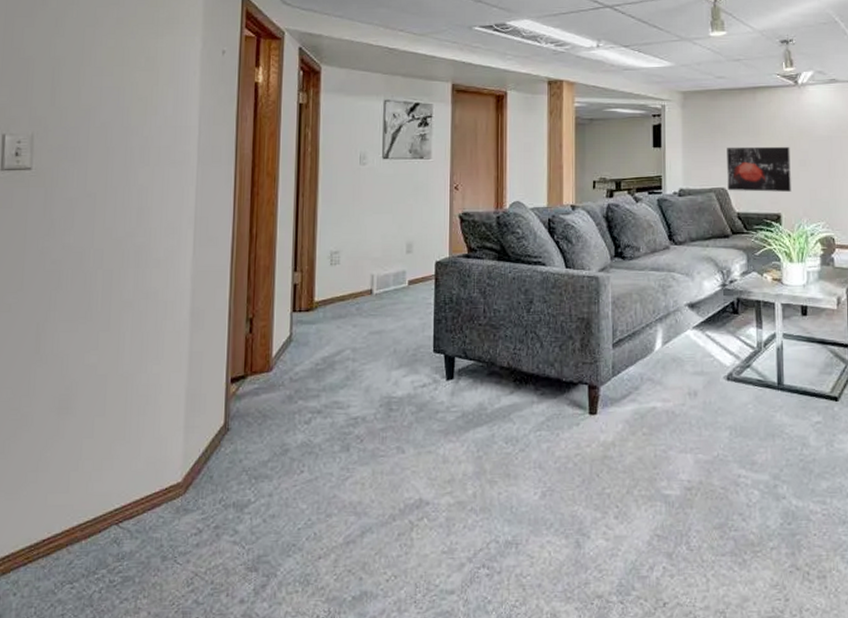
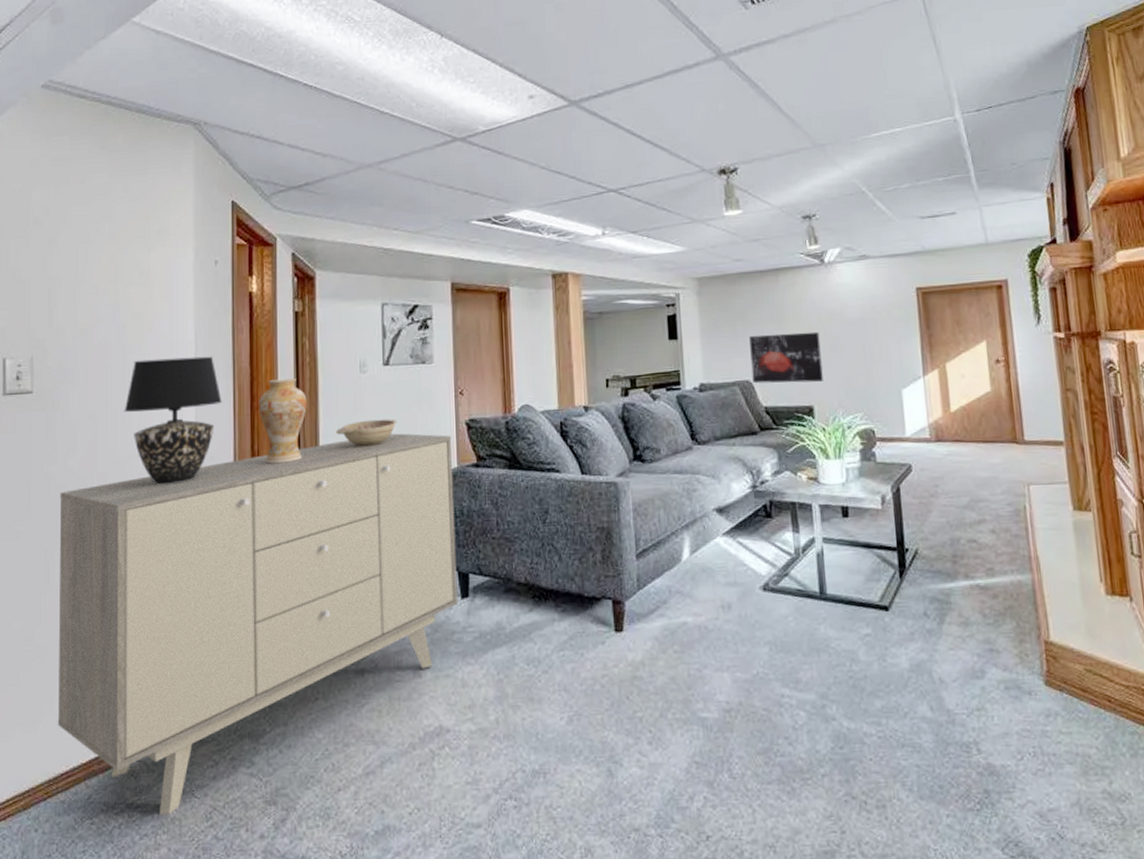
sideboard: none [41,223,445,581] -> present [57,433,458,816]
table lamp: none [124,142,223,263] -> present [124,356,222,485]
vase: none [258,167,307,248] -> present [258,379,307,464]
decorative bowl: none [334,209,394,234] -> present [336,419,397,446]

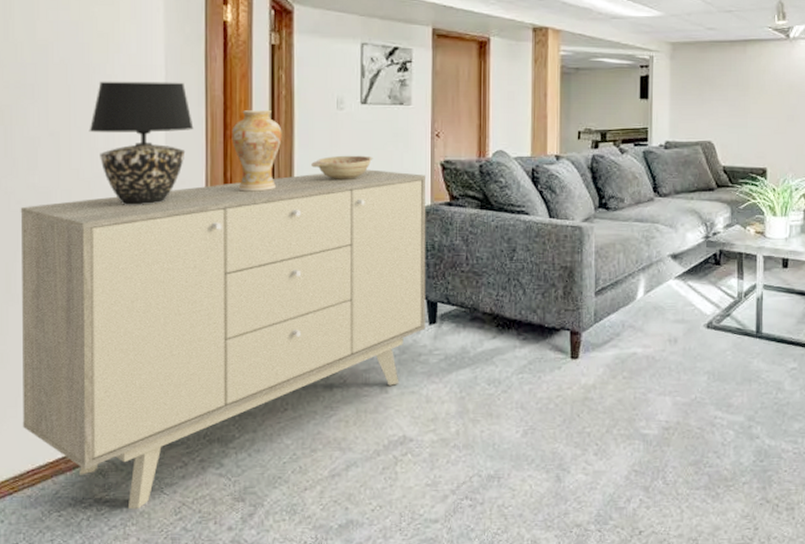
wall art: present [749,331,823,384] -> none [714,100,779,147]

